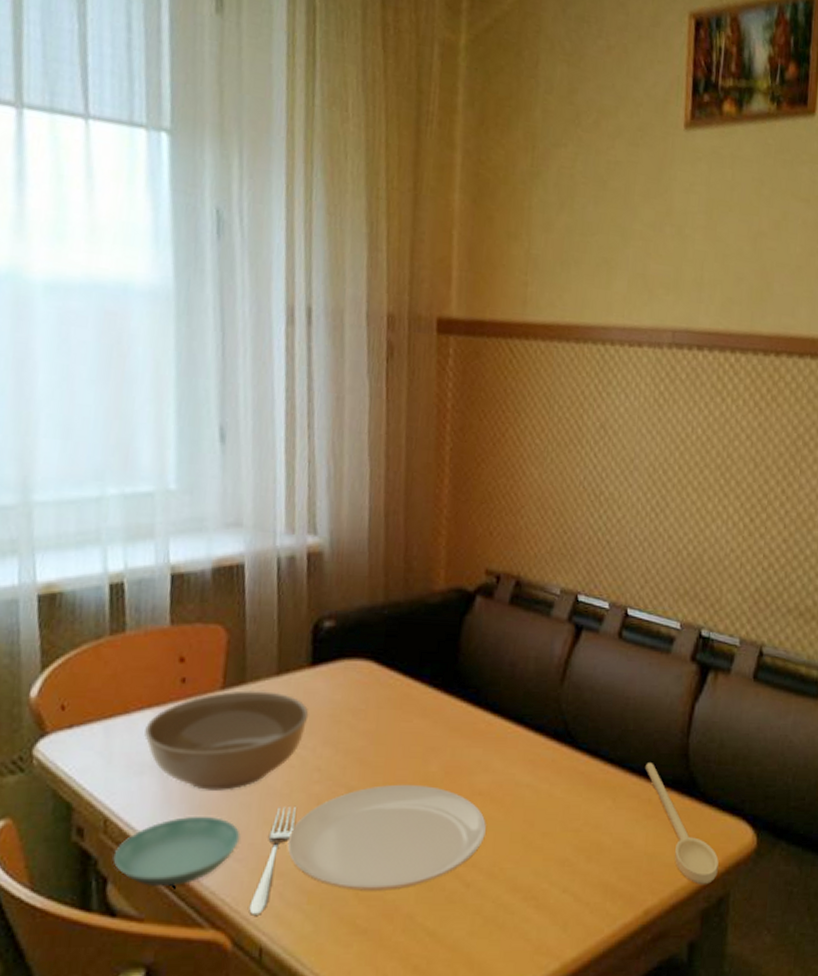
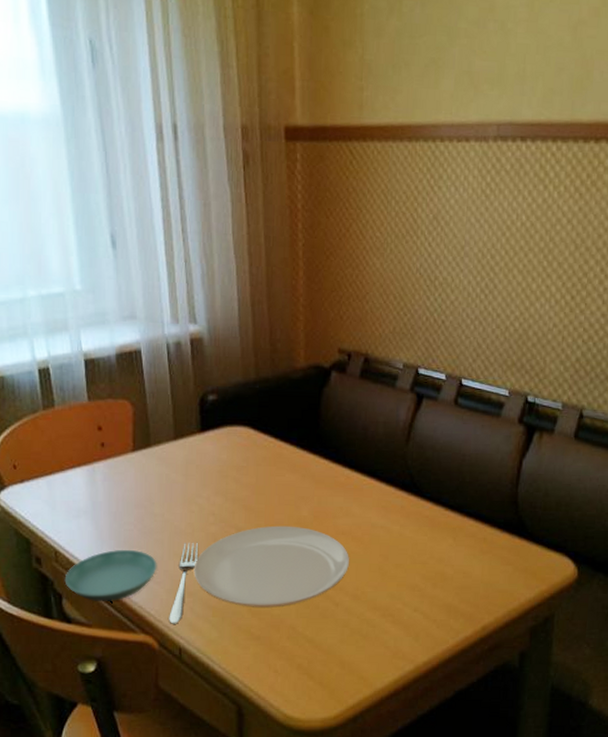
bowl: present [145,690,309,791] -> none [78,452,202,530]
spoon: present [645,763,719,885] -> none [481,509,545,608]

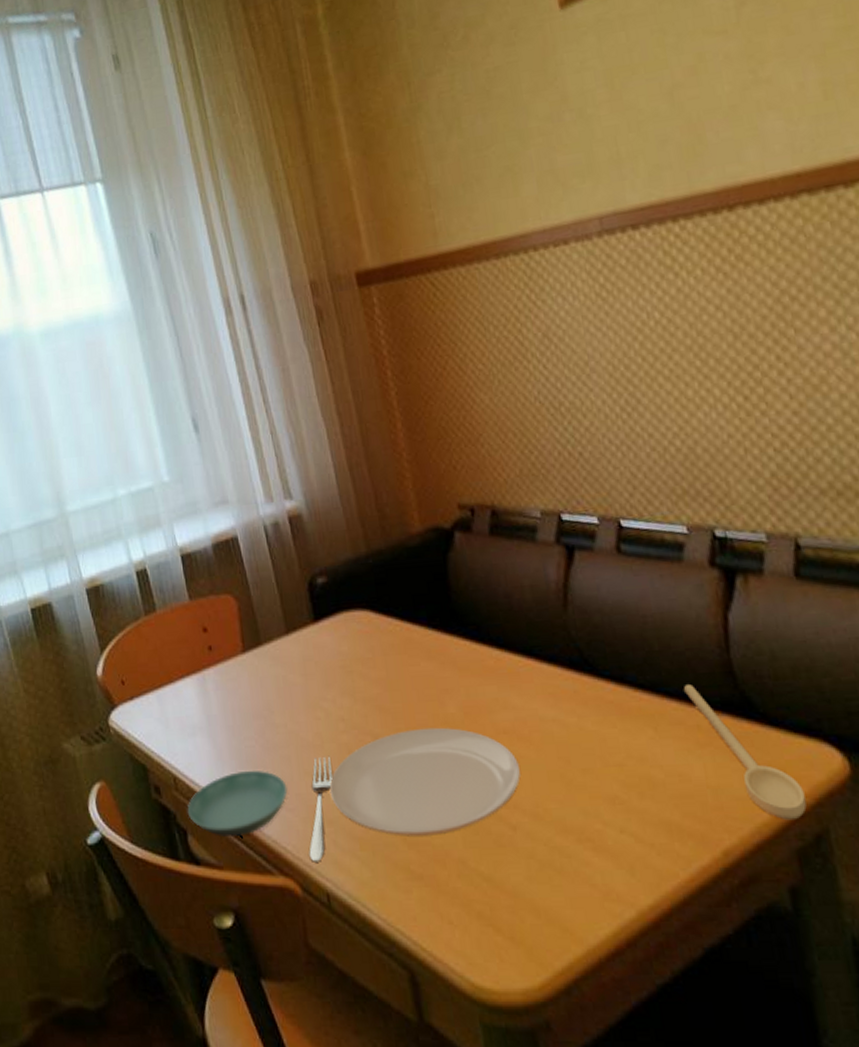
spoon: none [481,509,545,608] -> present [684,685,807,821]

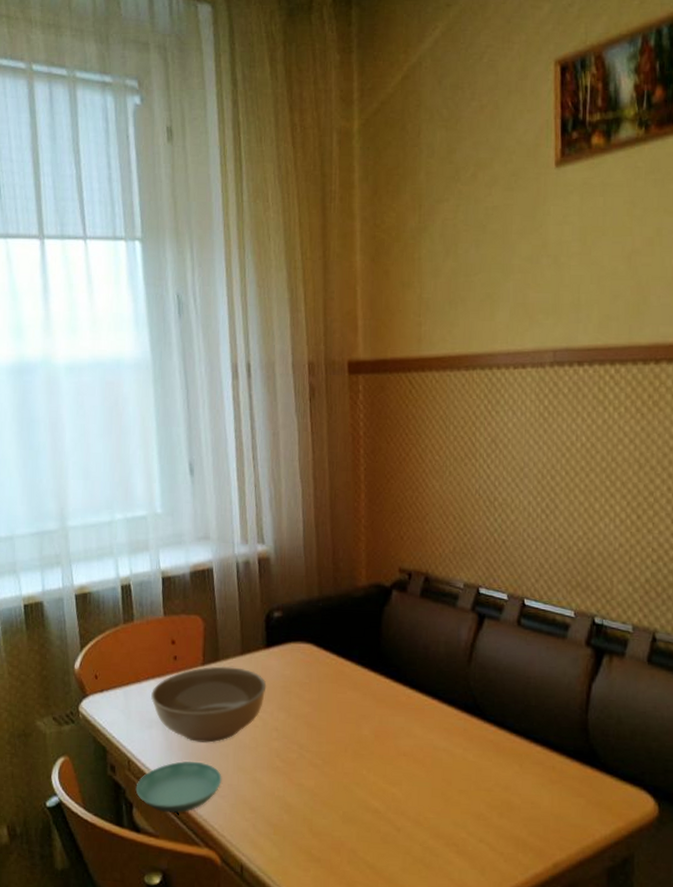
bowl: none [189,649,323,746] -> present [151,666,267,743]
fork: present [309,756,334,862] -> none [231,757,262,840]
plate: present [329,727,521,837] -> none [256,743,411,829]
spoon: present [684,685,807,821] -> none [548,735,622,846]

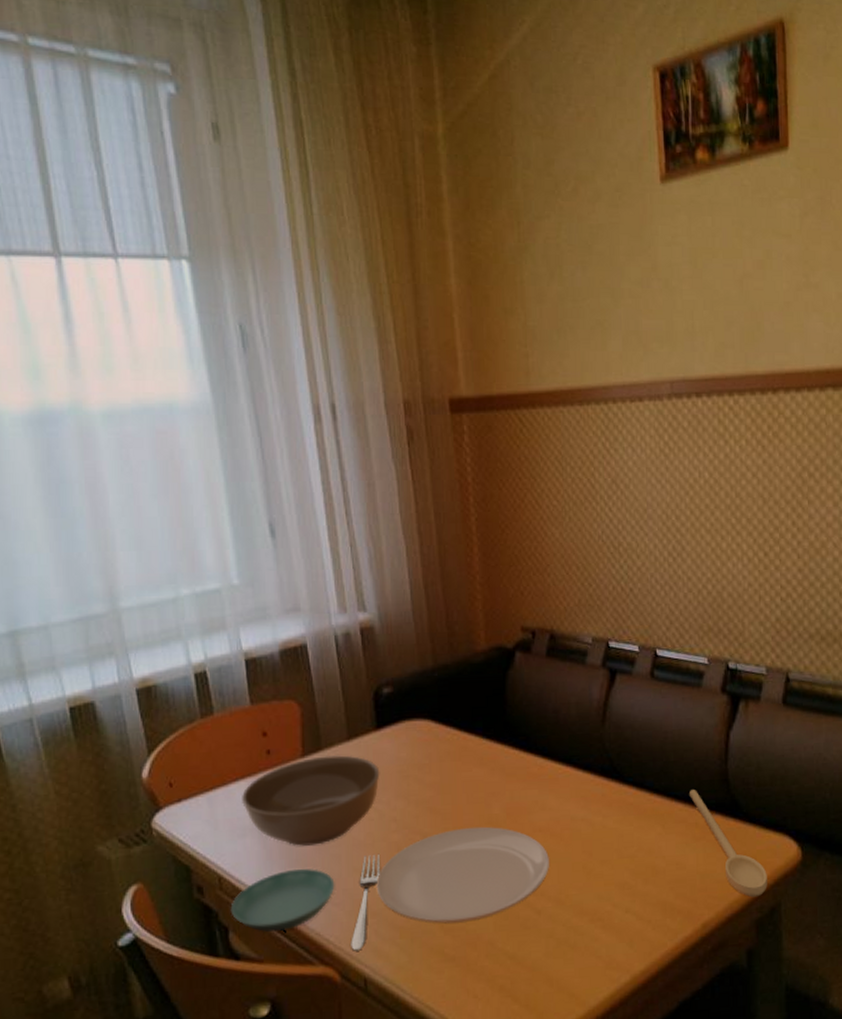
fork: none [231,757,262,840] -> present [351,853,381,951]
plate: none [256,743,411,829] -> present [376,826,549,924]
spoon: none [548,735,622,846] -> present [689,790,767,898]

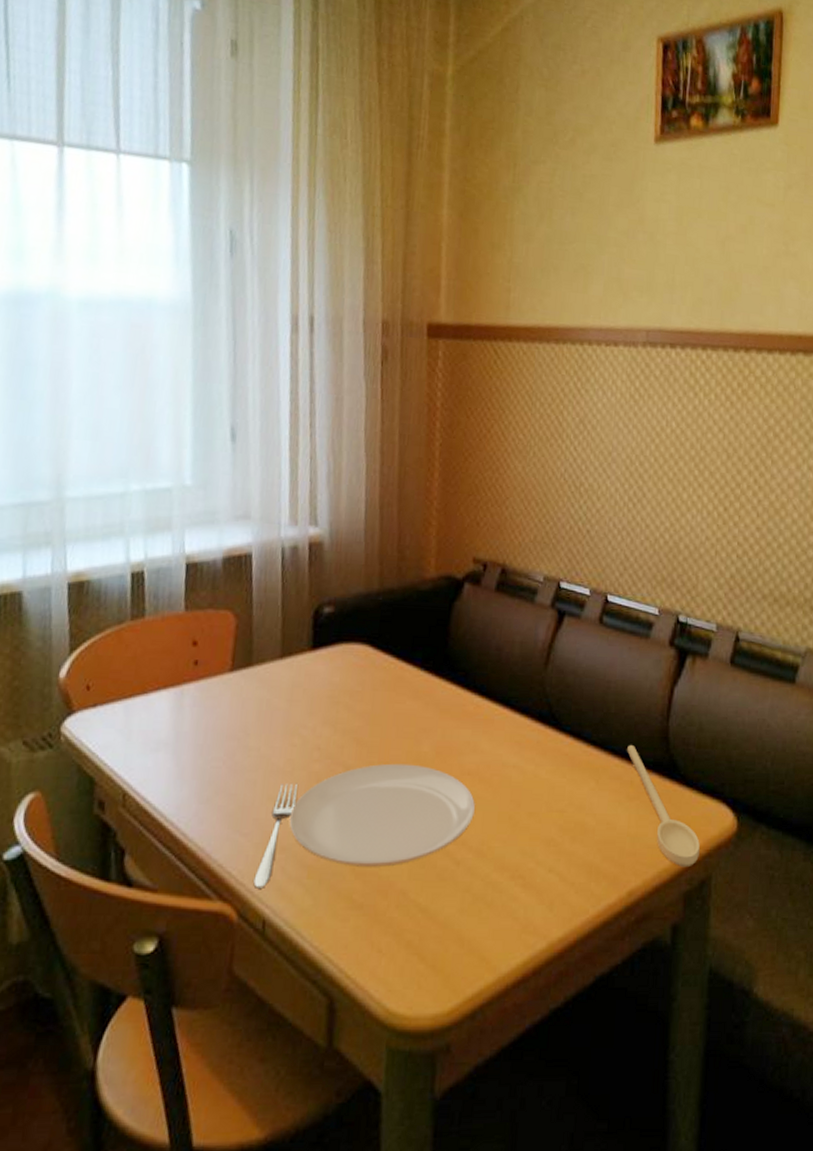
saucer: present [230,868,335,933] -> none [130,791,246,860]
bowl: present [242,755,380,846] -> none [160,672,310,768]

